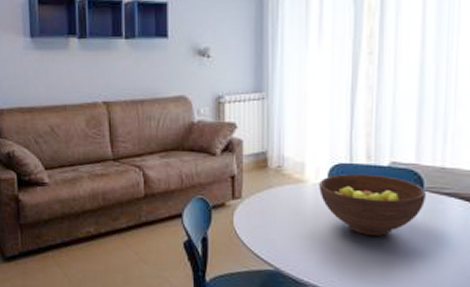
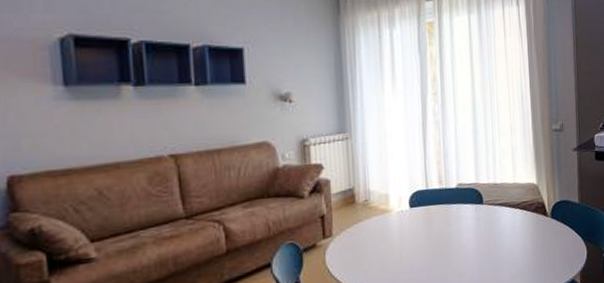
fruit bowl: present [319,173,426,236] -> none [402,196,485,250]

